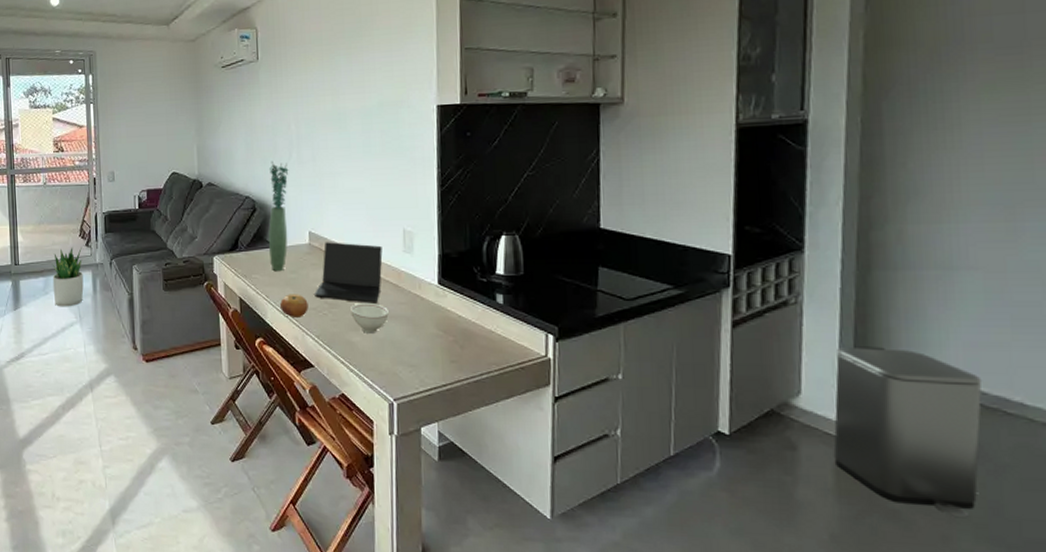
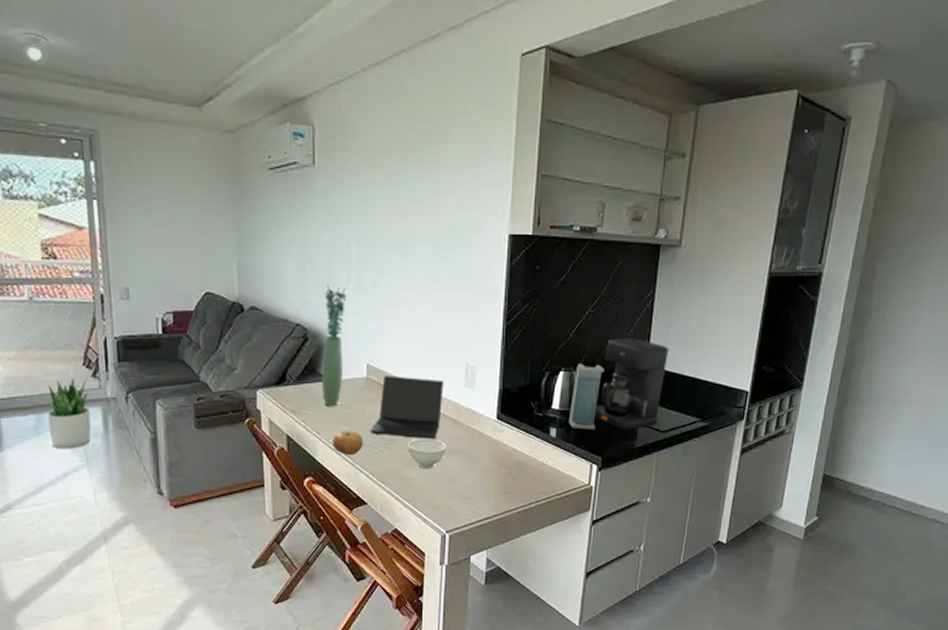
soap dispenser: none [516,226,551,296] -> present [569,363,604,430]
coffee maker: none [543,199,624,298] -> present [593,338,669,430]
pedal bin: present [833,346,983,519] -> none [797,466,902,593]

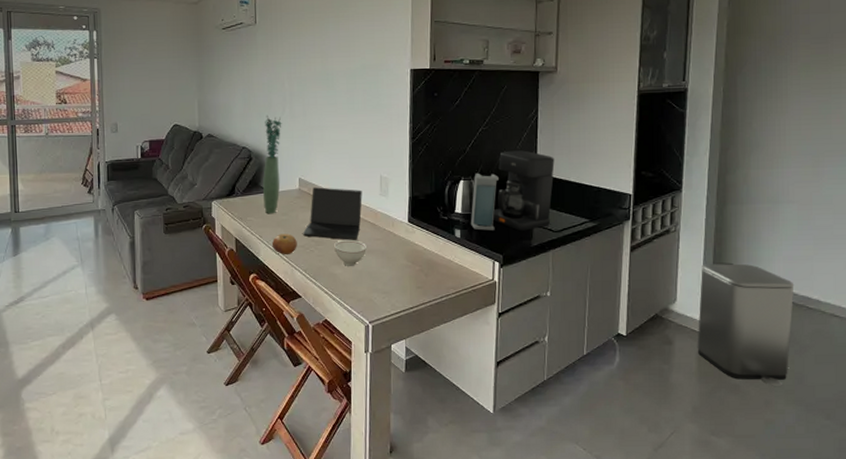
planter: present [45,378,92,449] -> none [53,194,86,252]
pedal bin: none [797,466,902,593] -> present [697,262,795,387]

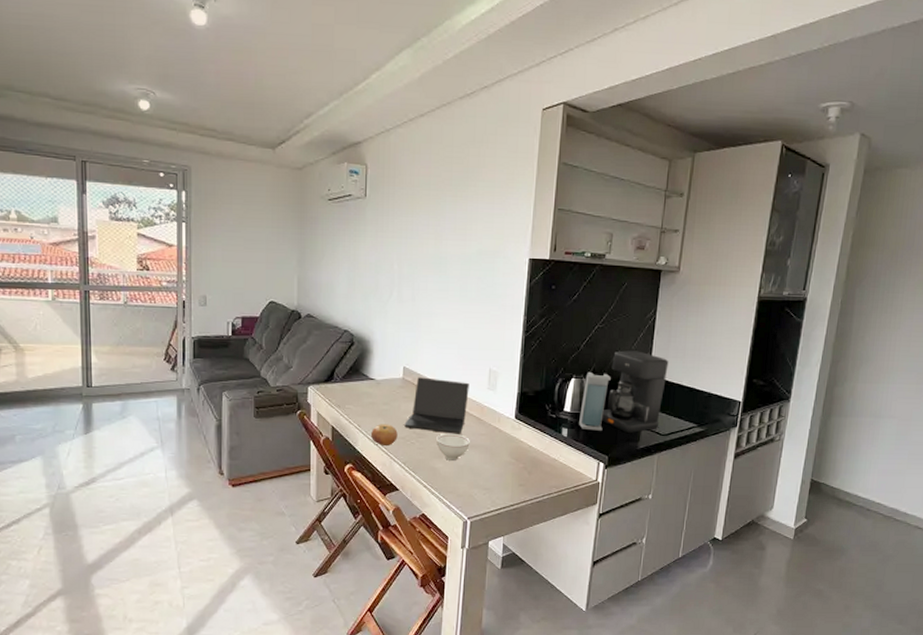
vase: present [262,115,282,214] -> none [363,297,389,403]
pedal bin: present [697,262,795,387] -> none [787,473,886,593]

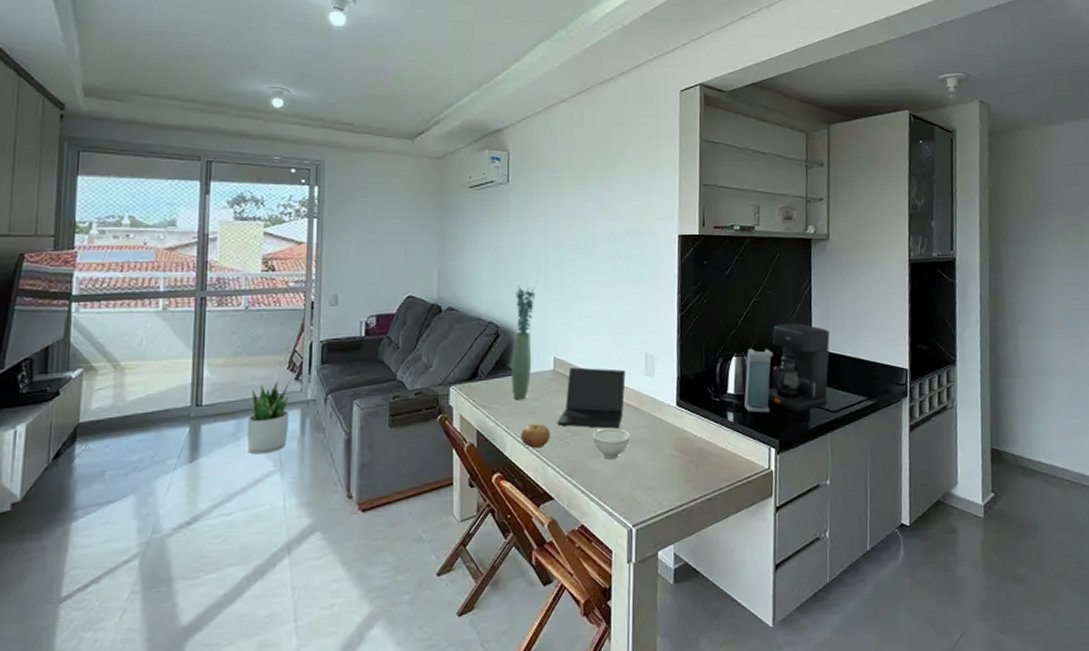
planter: none [131,370,167,432] -> present [246,381,290,455]
vase: none [363,297,389,403] -> present [510,284,536,401]

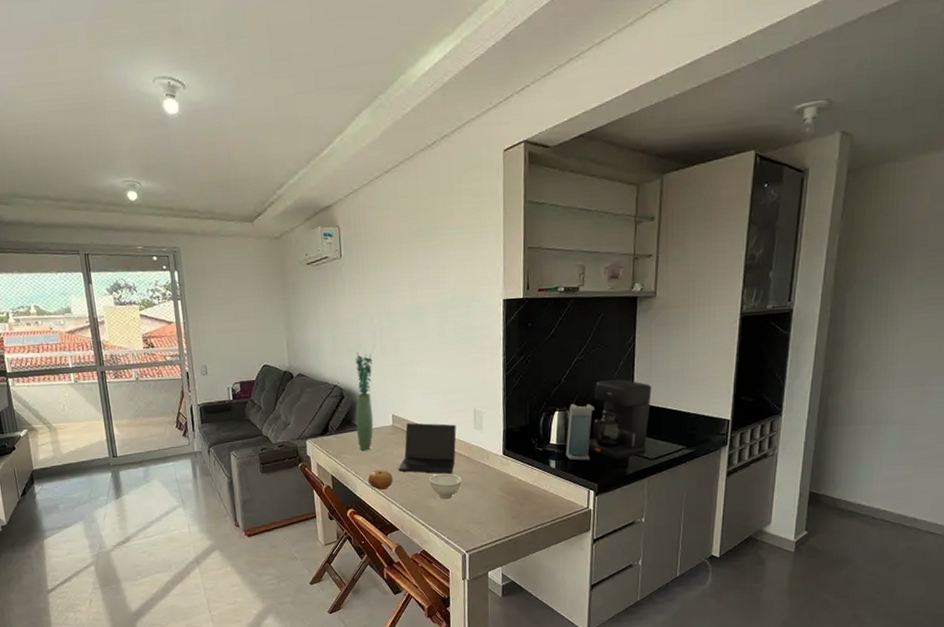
planter: present [246,381,290,455] -> none [150,437,185,494]

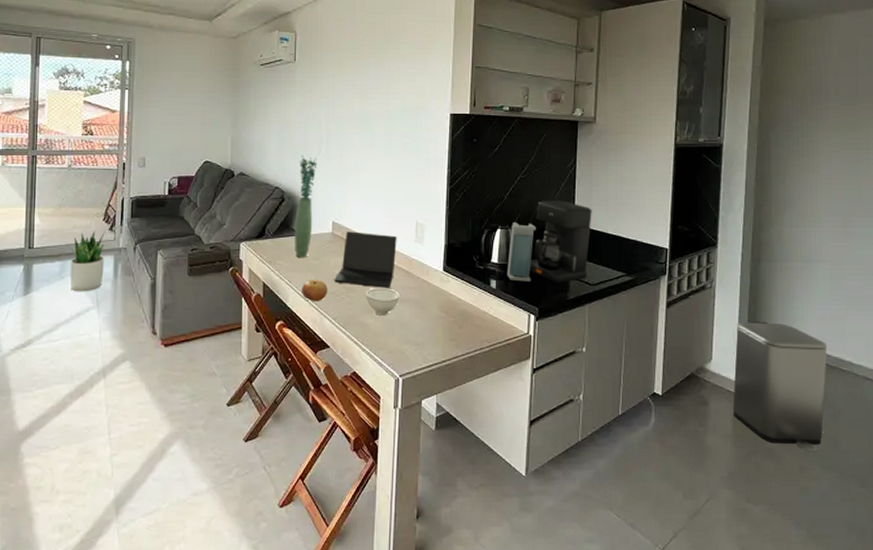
planter: none [150,437,185,494] -> present [69,231,105,292]
pedal bin: none [789,484,891,602] -> present [732,321,828,452]

